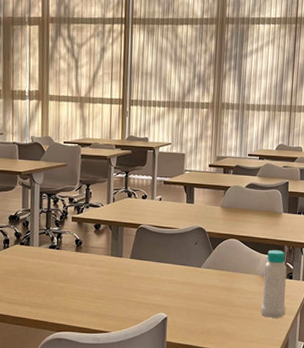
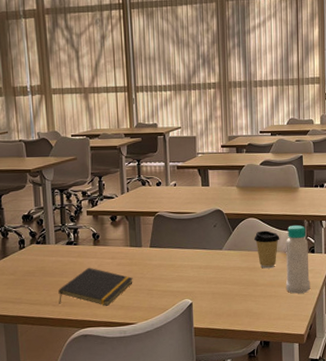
notepad: none [37,272,111,312] -> present [58,267,133,306]
coffee cup: none [233,252,259,290] -> present [254,230,280,269]

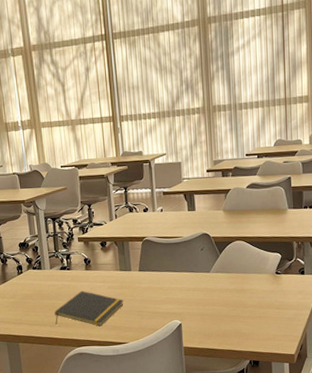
coffee cup: present [254,230,280,269] -> none [242,253,268,290]
bottle: present [285,225,311,294] -> none [274,247,301,315]

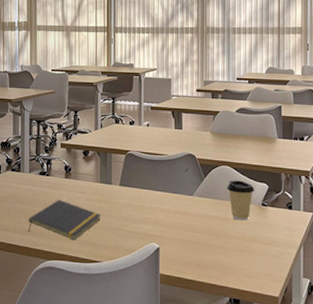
coffee cup: none [242,253,268,290] -> present [227,180,255,221]

